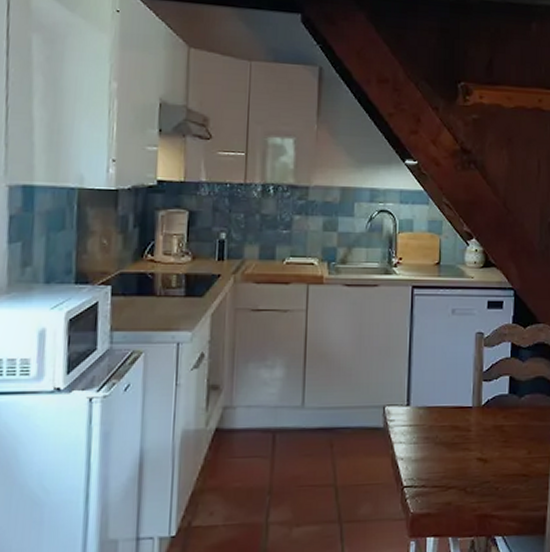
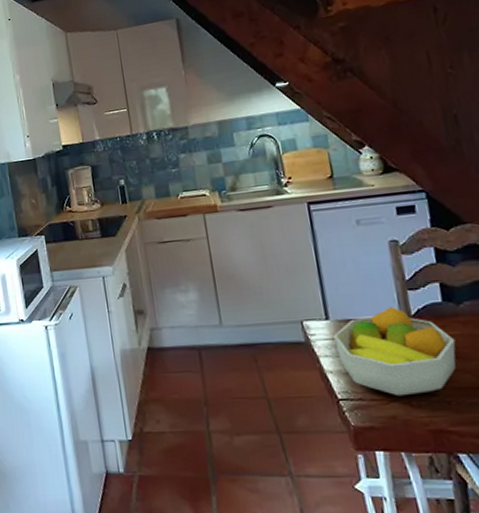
fruit bowl: none [411,396,512,483] -> present [333,307,456,397]

